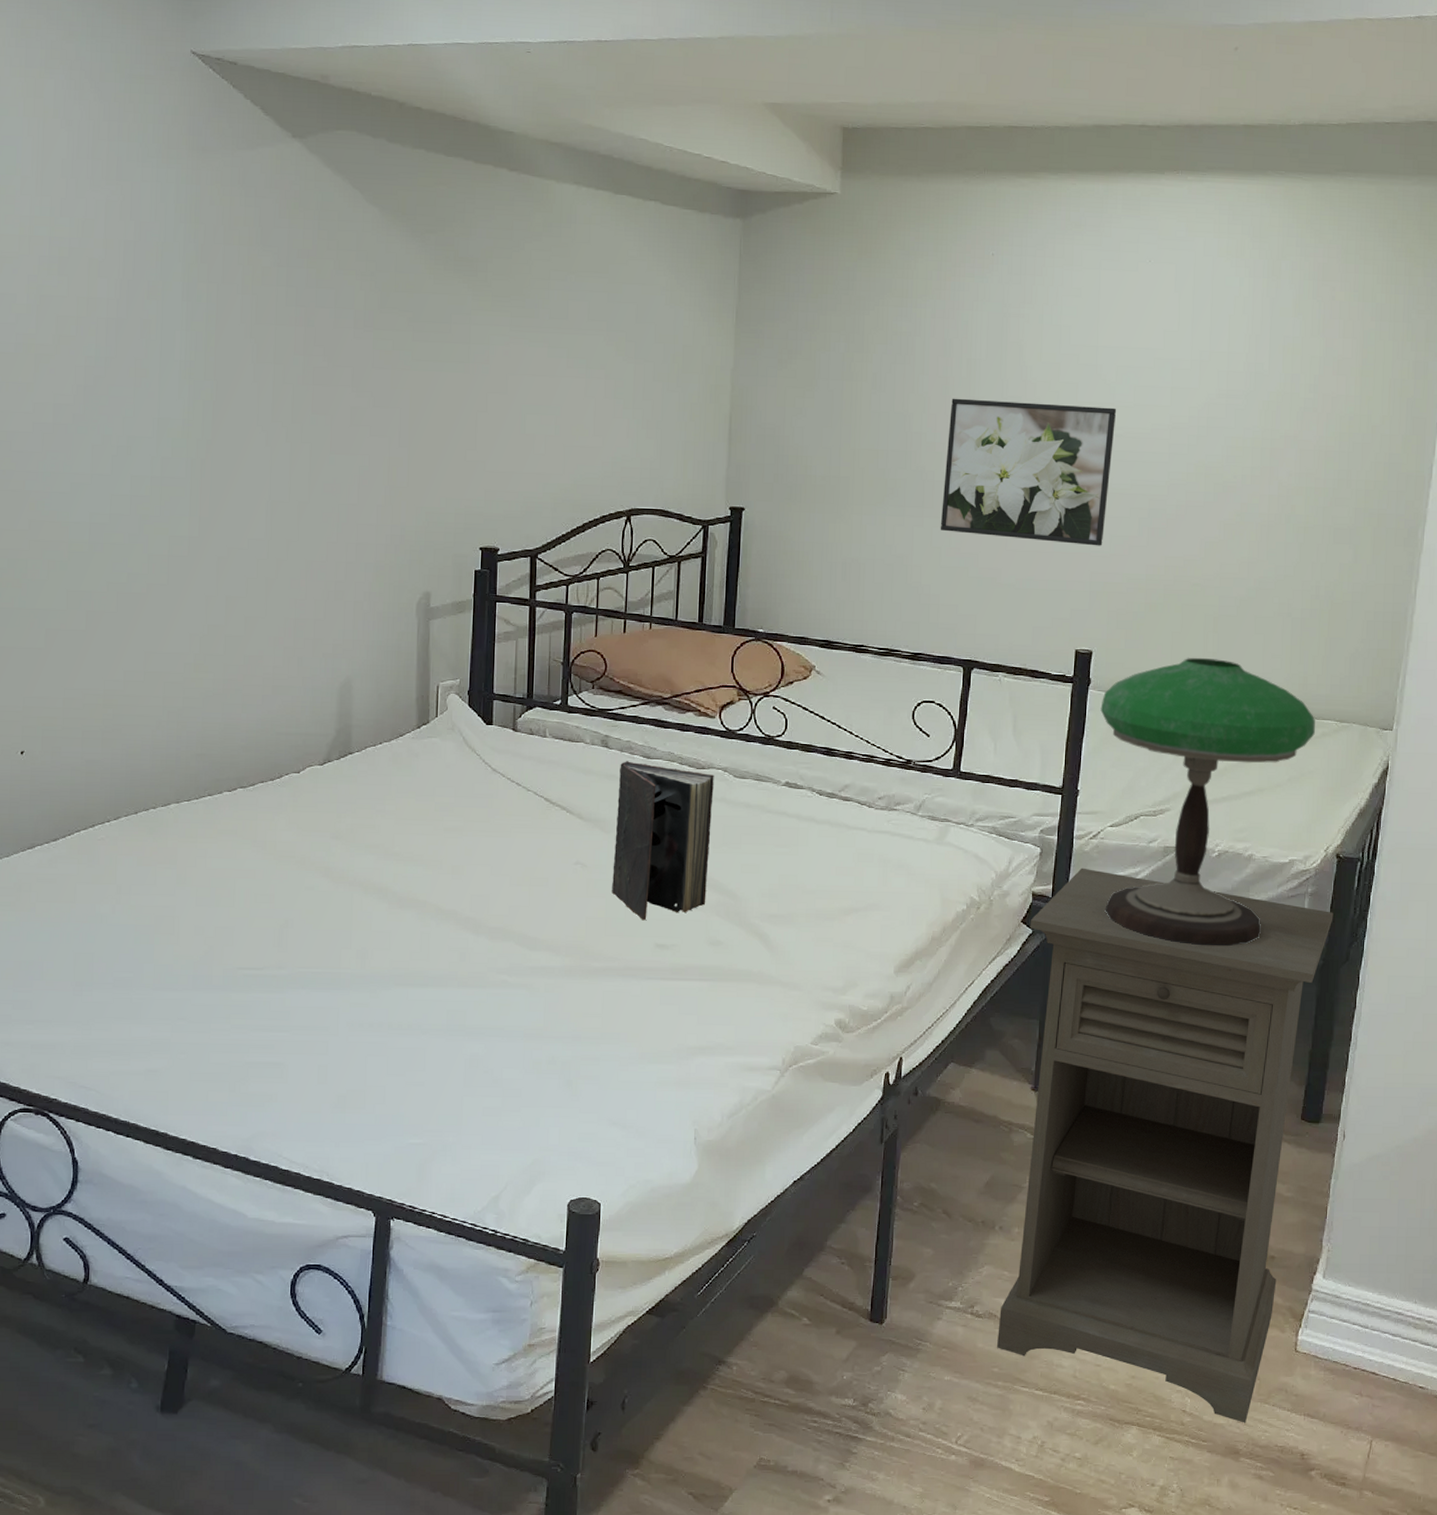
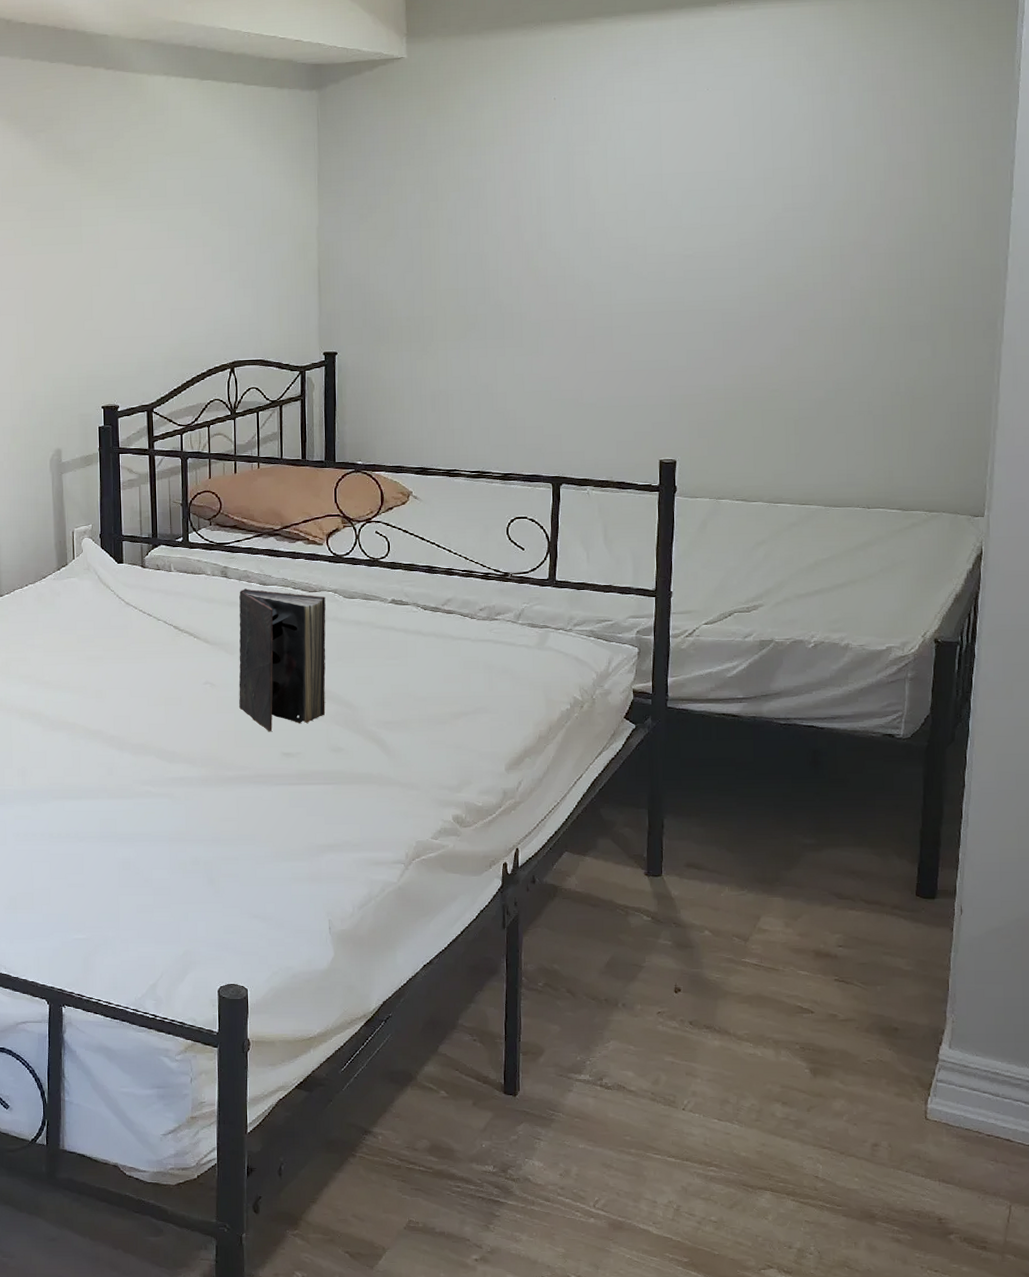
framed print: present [940,398,1117,546] -> none [521,230,685,362]
nightstand: present [997,867,1333,1423] -> none [627,664,935,1189]
table lamp: present [1100,657,1315,947] -> none [688,459,904,733]

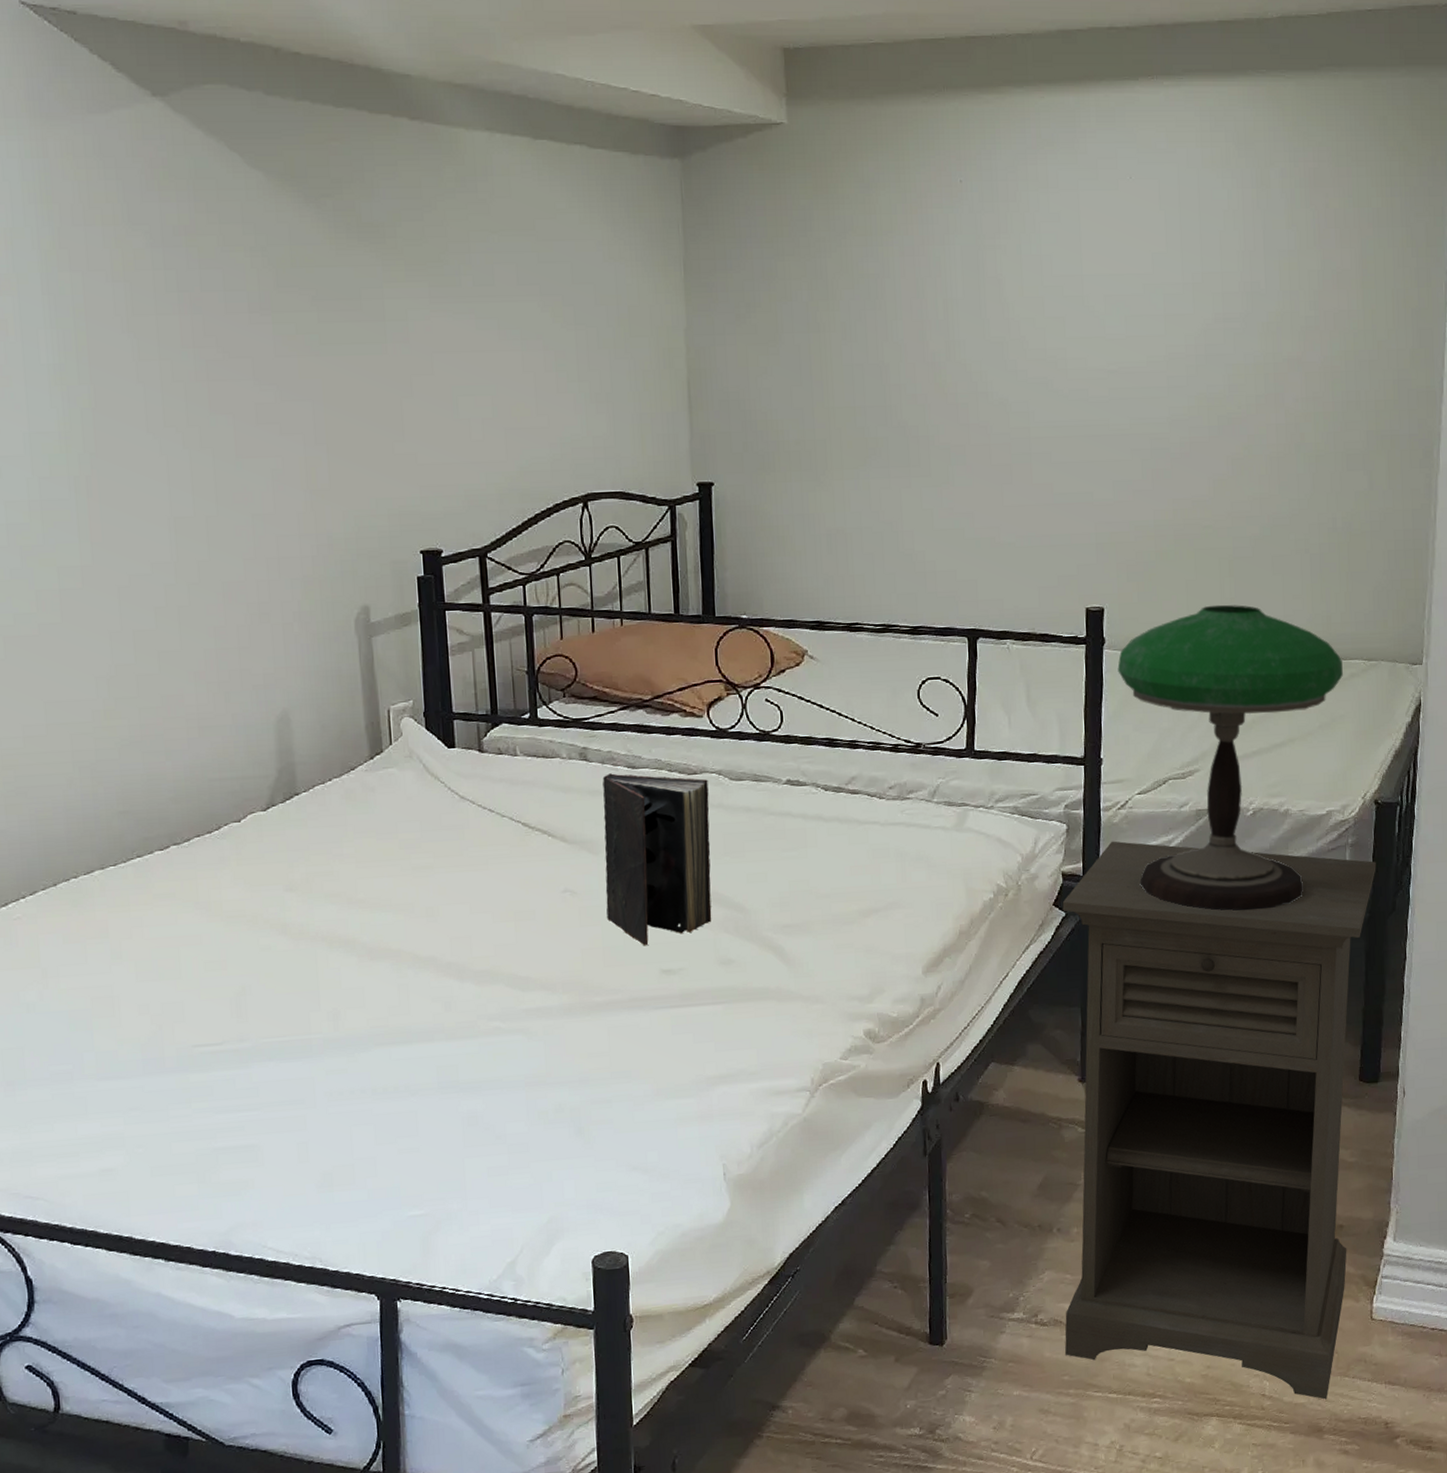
nightstand: none [627,664,935,1189] -> present [1062,841,1376,1400]
table lamp: none [688,459,904,733] -> present [1117,604,1343,911]

